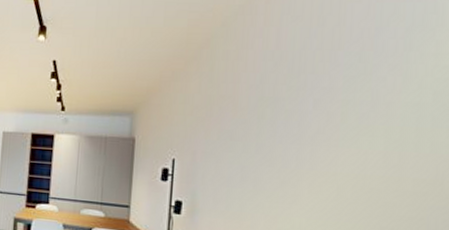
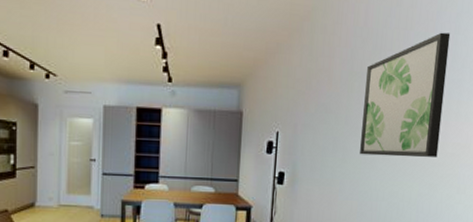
wall art: none [276,50,398,195] -> present [360,32,451,158]

